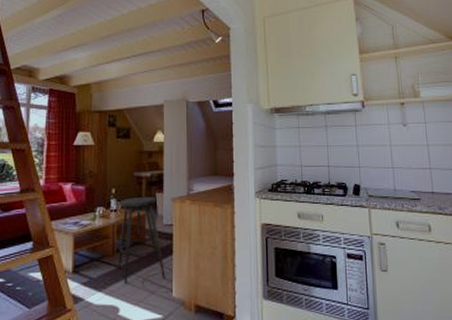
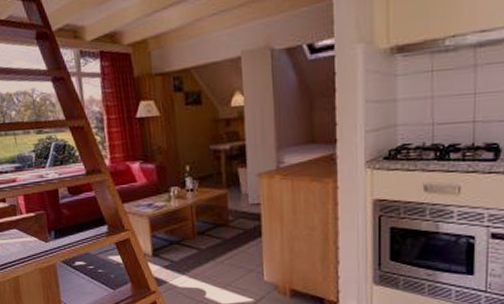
stool: present [118,197,166,284] -> none [196,173,255,267]

